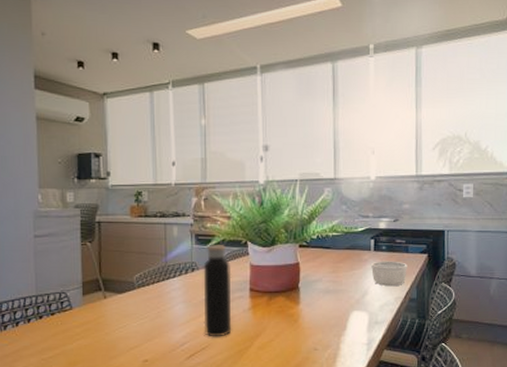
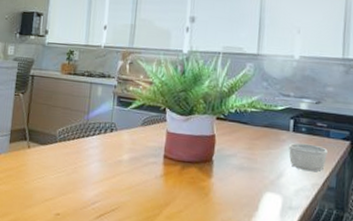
water bottle: present [203,237,232,337] -> none [116,101,148,201]

